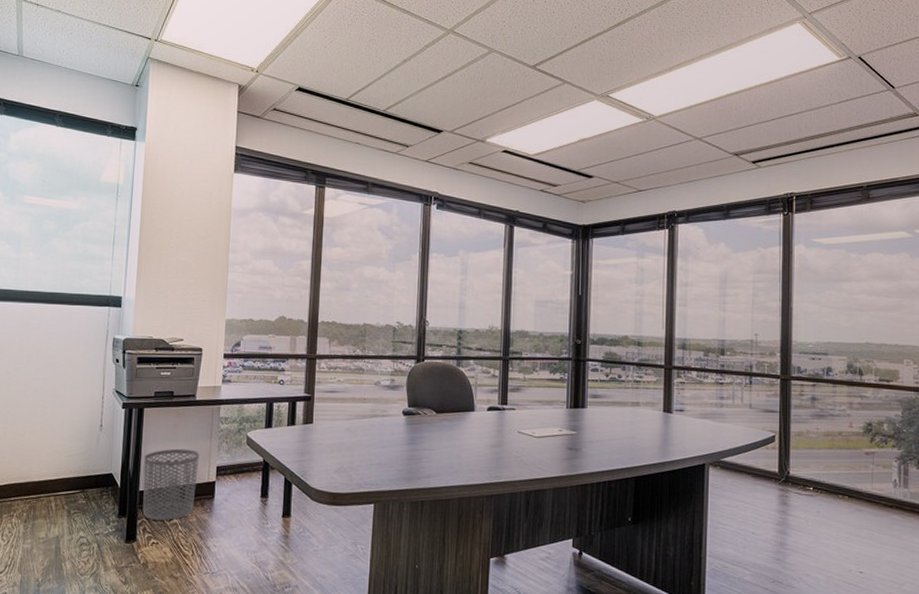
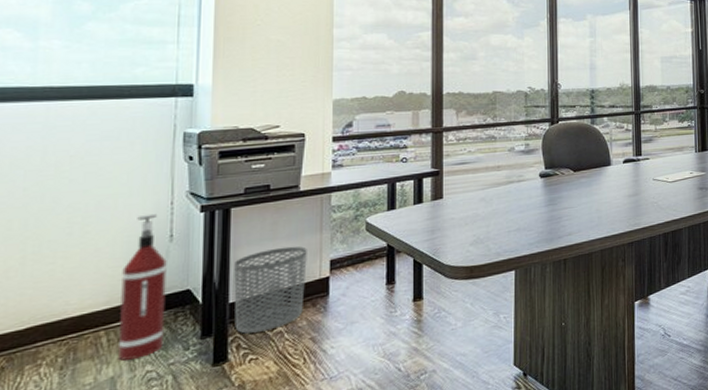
fire extinguisher: none [61,404,97,525] -> present [117,213,167,361]

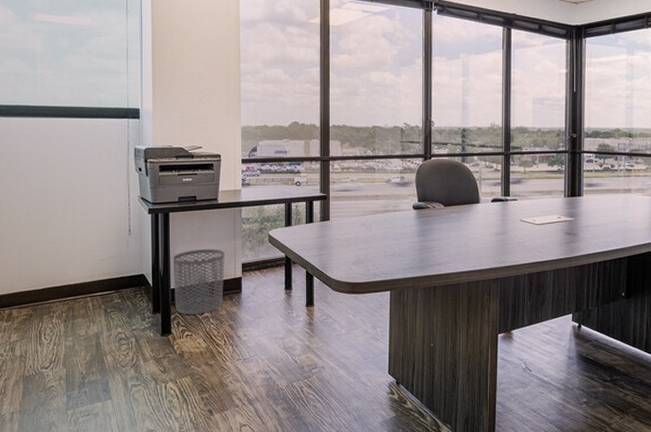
fire extinguisher: present [117,213,167,361] -> none [98,212,128,322]

